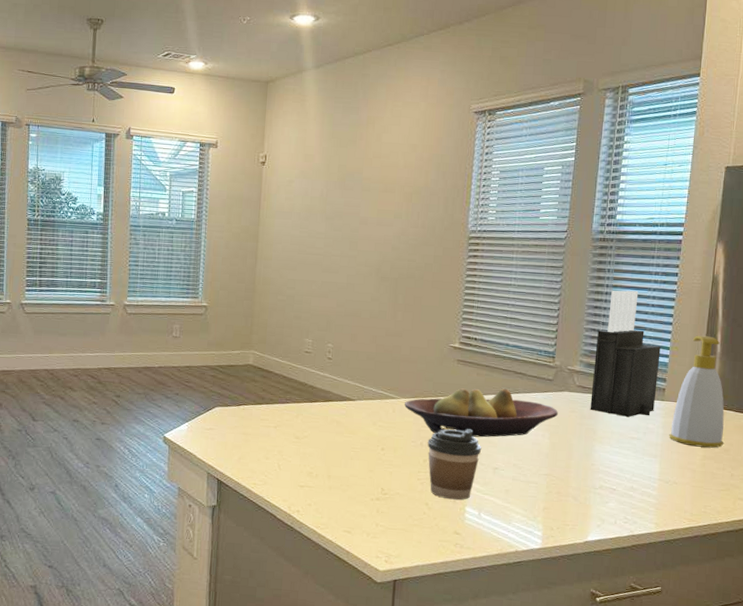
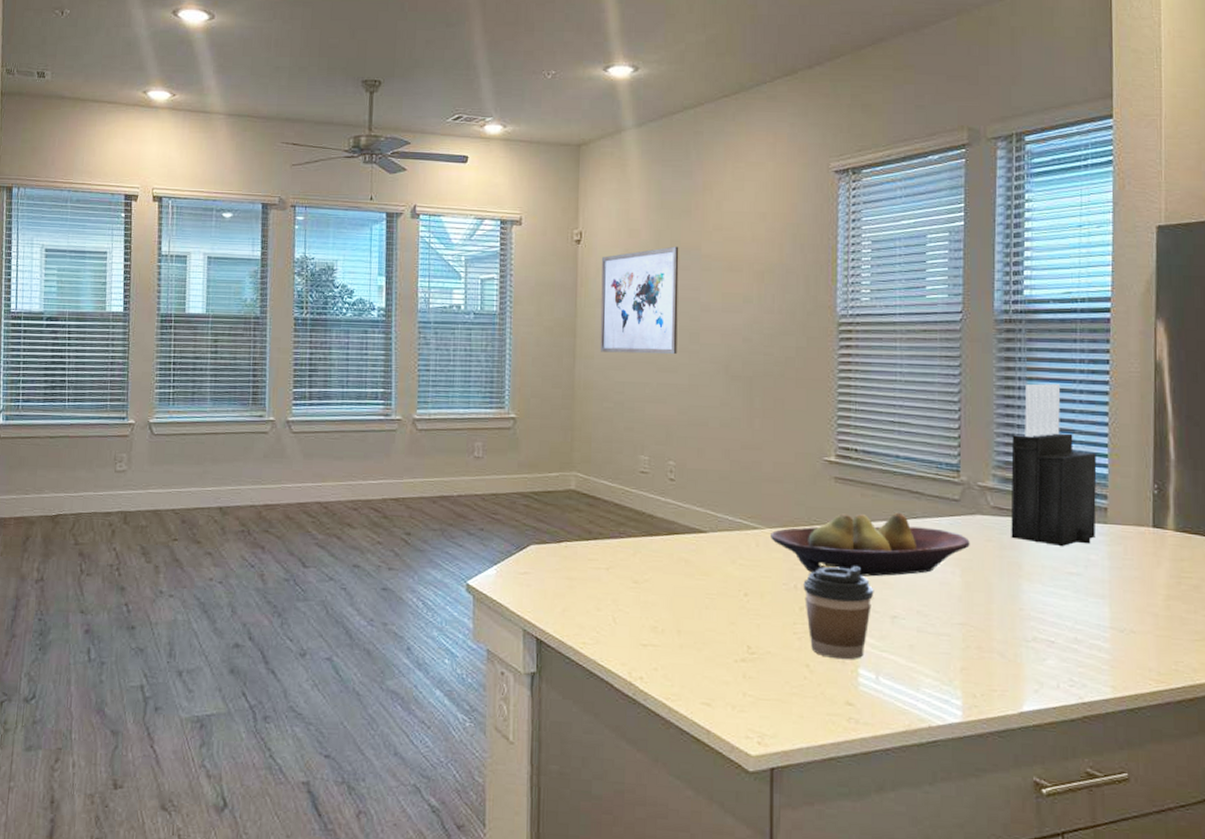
wall art: none [277,170,345,259] -> present [600,246,679,355]
soap bottle: present [669,335,725,448] -> none [1118,438,1192,584]

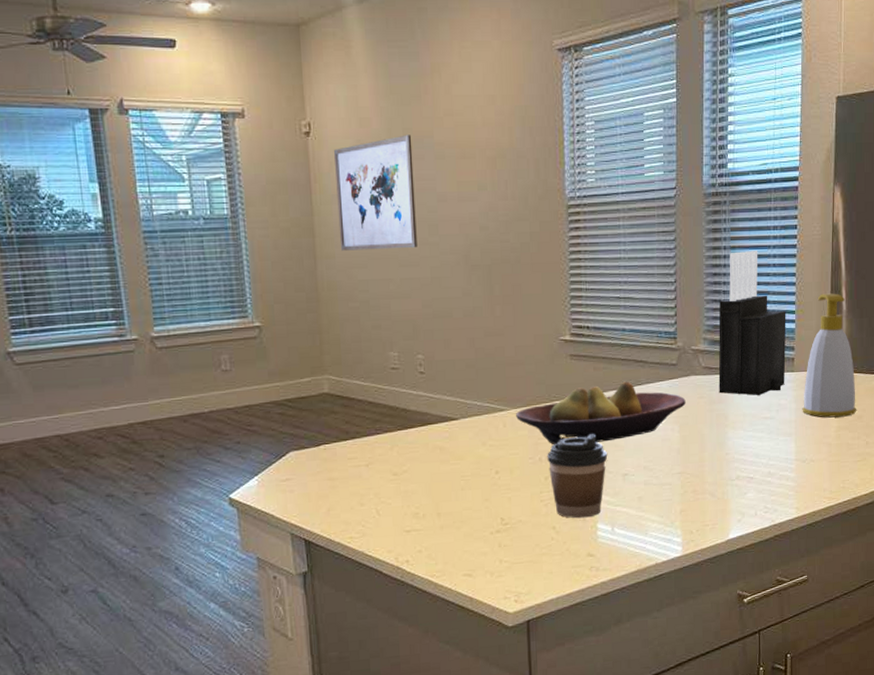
soap bottle: none [1118,438,1192,584] -> present [802,293,856,418]

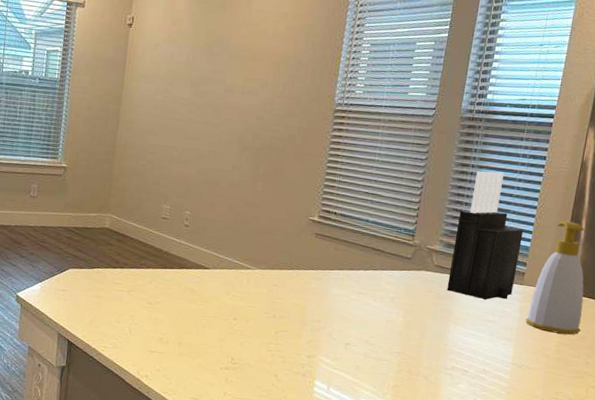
wall art: present [333,134,417,251] -> none [140,35,213,126]
fruit bowl: present [516,381,686,445] -> none [259,262,414,313]
coffee cup: present [547,434,607,519] -> none [280,302,334,374]

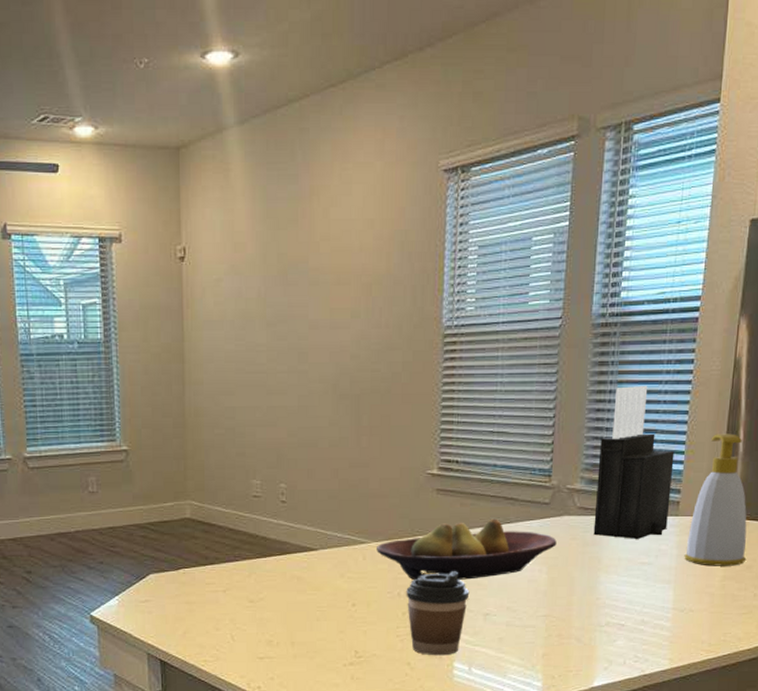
fruit bowl: none [259,262,414,313] -> present [377,518,557,581]
coffee cup: none [280,302,334,374] -> present [406,571,469,656]

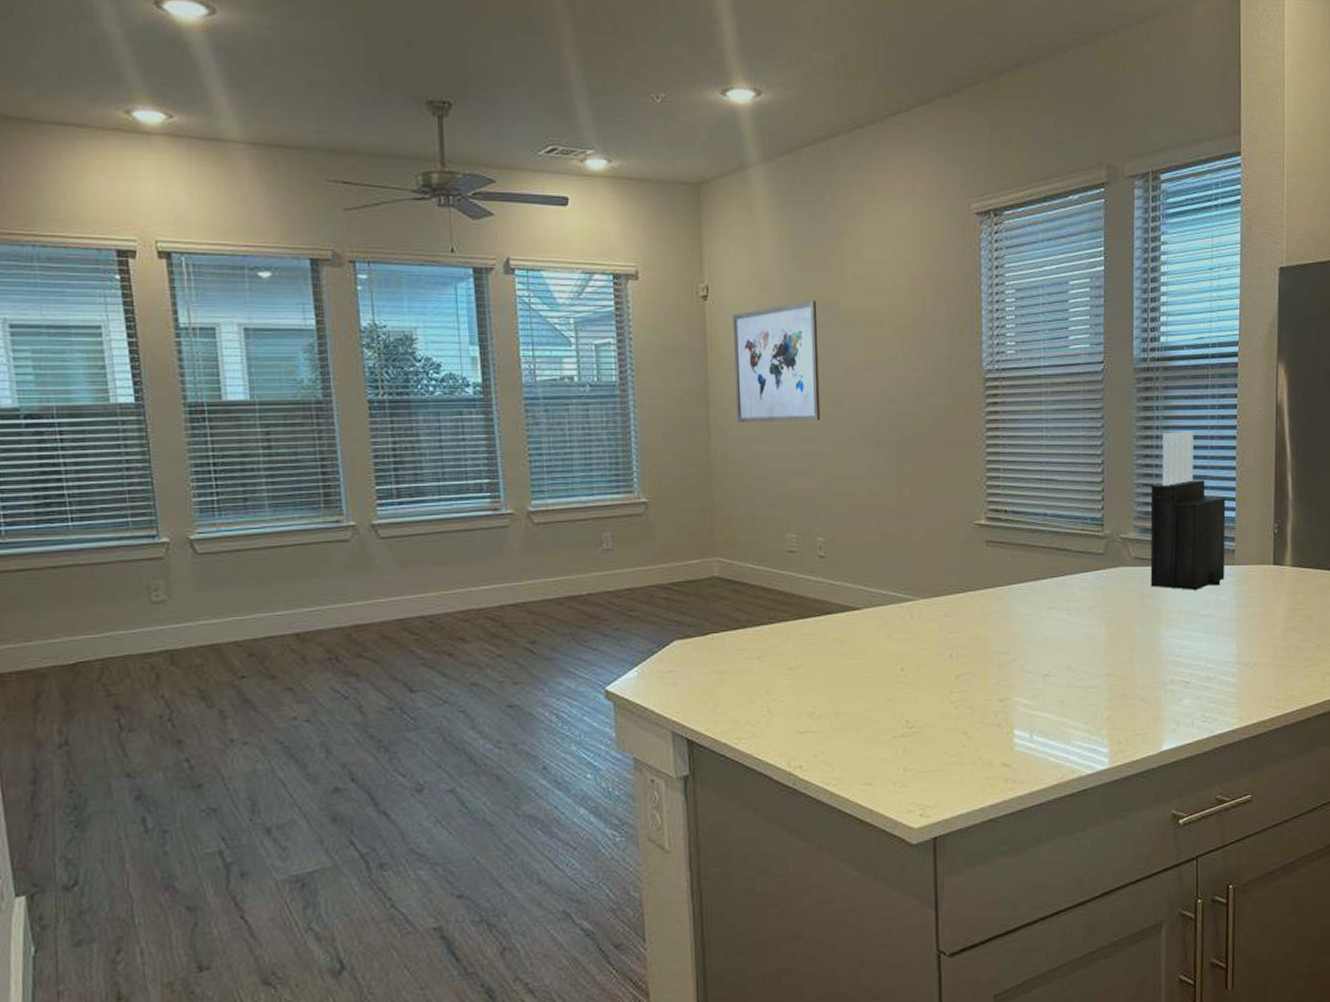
wall art: none [206,260,286,377] -> present [732,300,820,423]
fruit bowl: present [377,518,557,581] -> none [925,571,1114,641]
coffee cup: present [406,571,469,656] -> none [958,629,1025,723]
soap bottle: present [684,433,747,566] -> none [1244,479,1305,617]

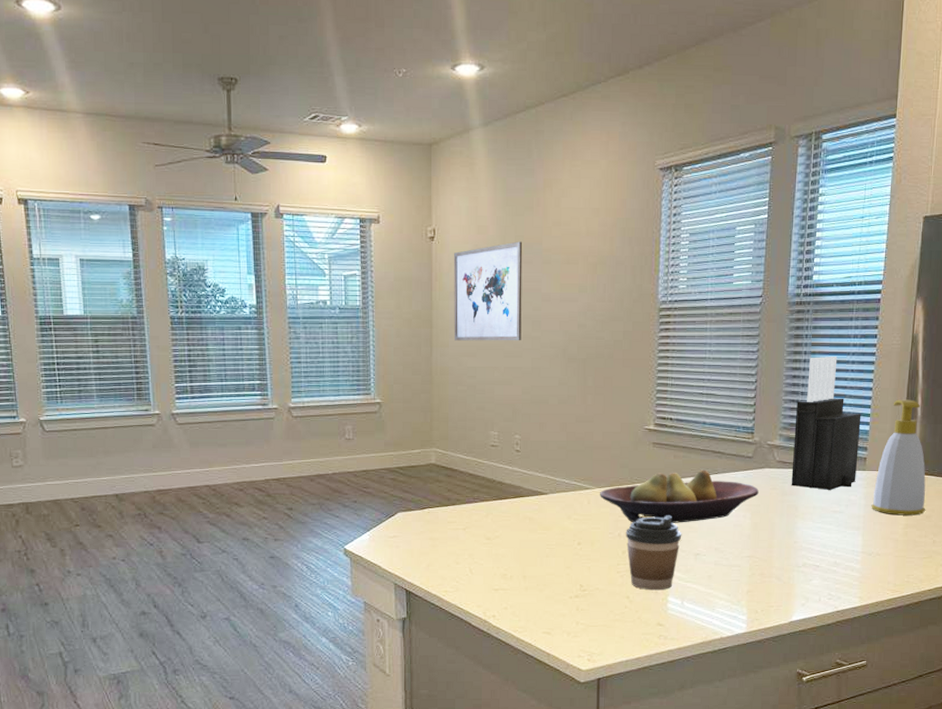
fruit bowl: none [925,571,1114,641] -> present [600,469,759,524]
coffee cup: none [958,629,1025,723] -> present [626,515,681,591]
soap bottle: none [1244,479,1305,617] -> present [871,399,926,516]

